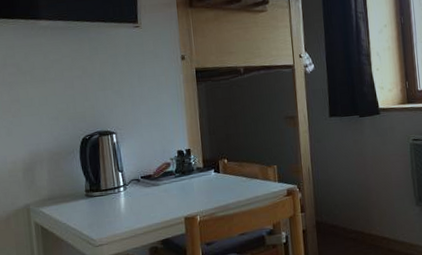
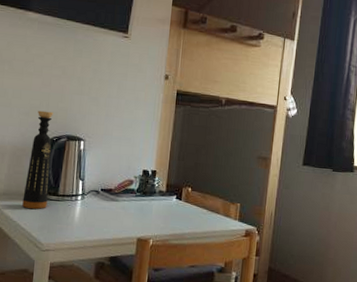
bottle: none [66,111,92,209] -> present [22,110,53,209]

